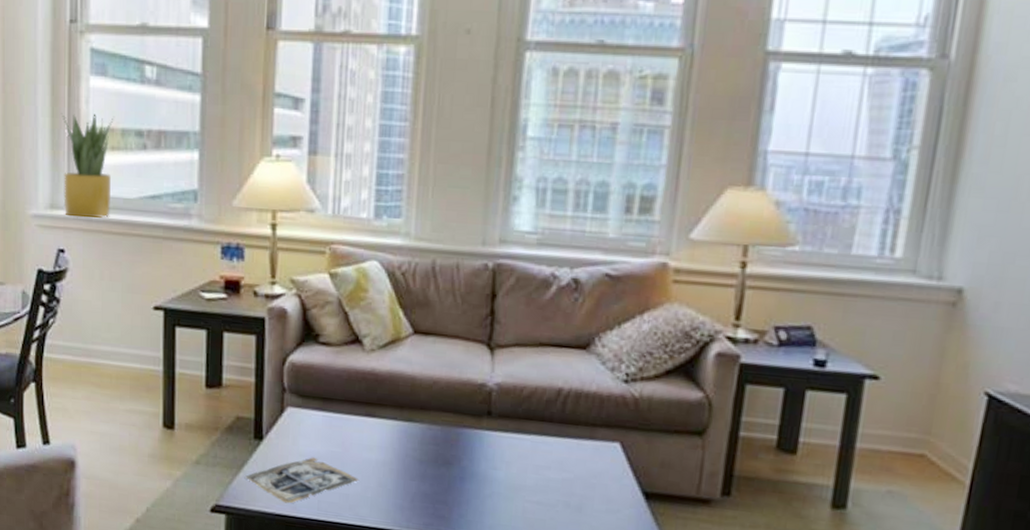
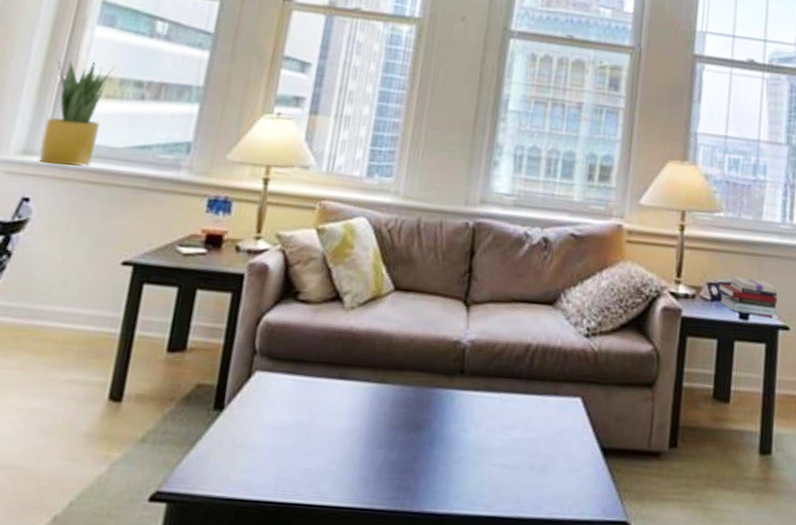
magazine: present [244,457,360,504] -> none [195,427,325,484]
books: none [789,319,868,367] -> present [719,276,778,319]

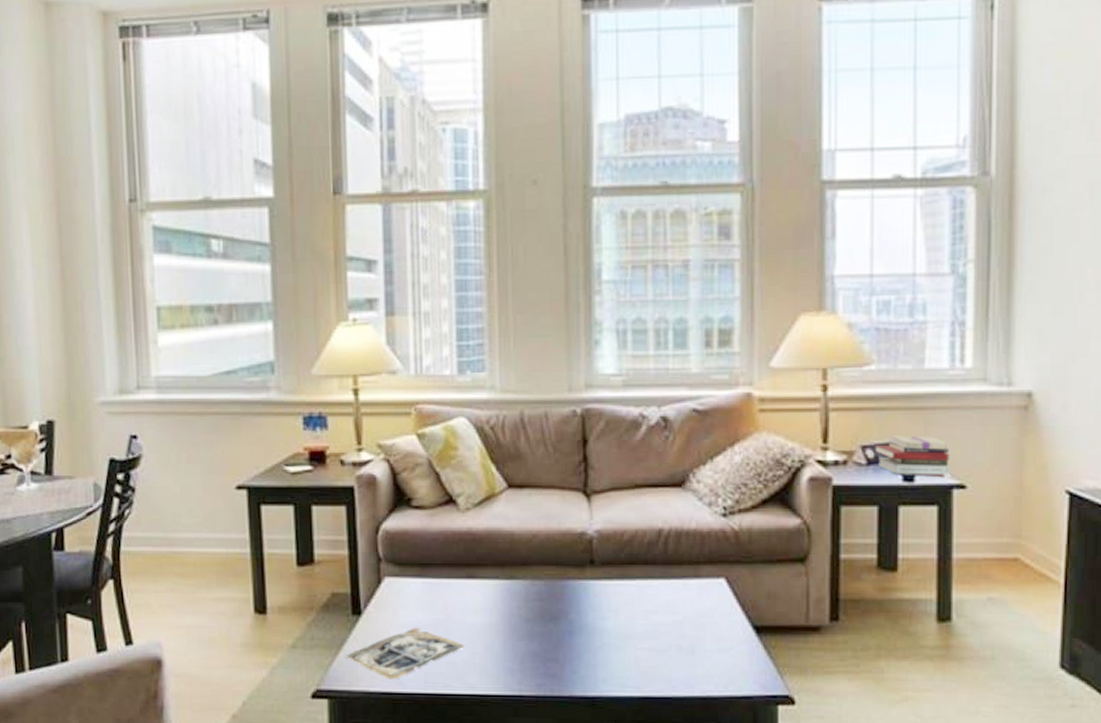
planter: present [38,59,115,166] -> none [126,292,184,402]
magazine: none [195,427,325,484] -> present [345,627,466,680]

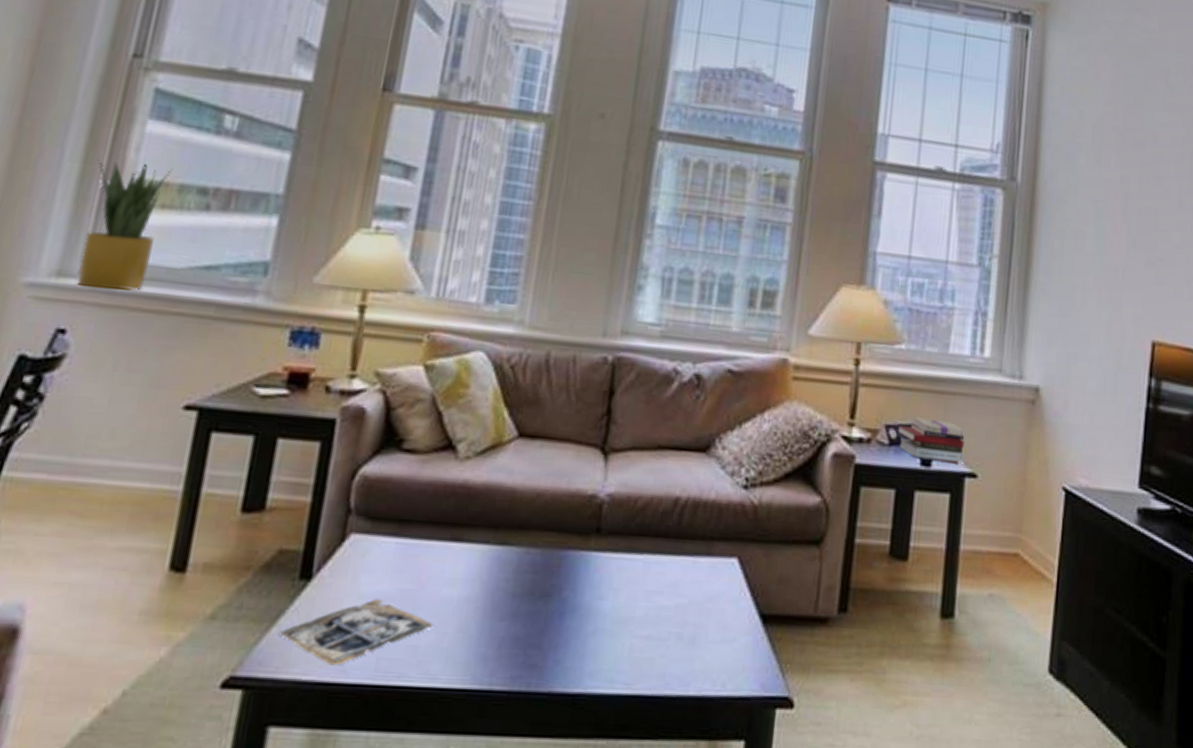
planter: none [126,292,184,402] -> present [76,159,172,291]

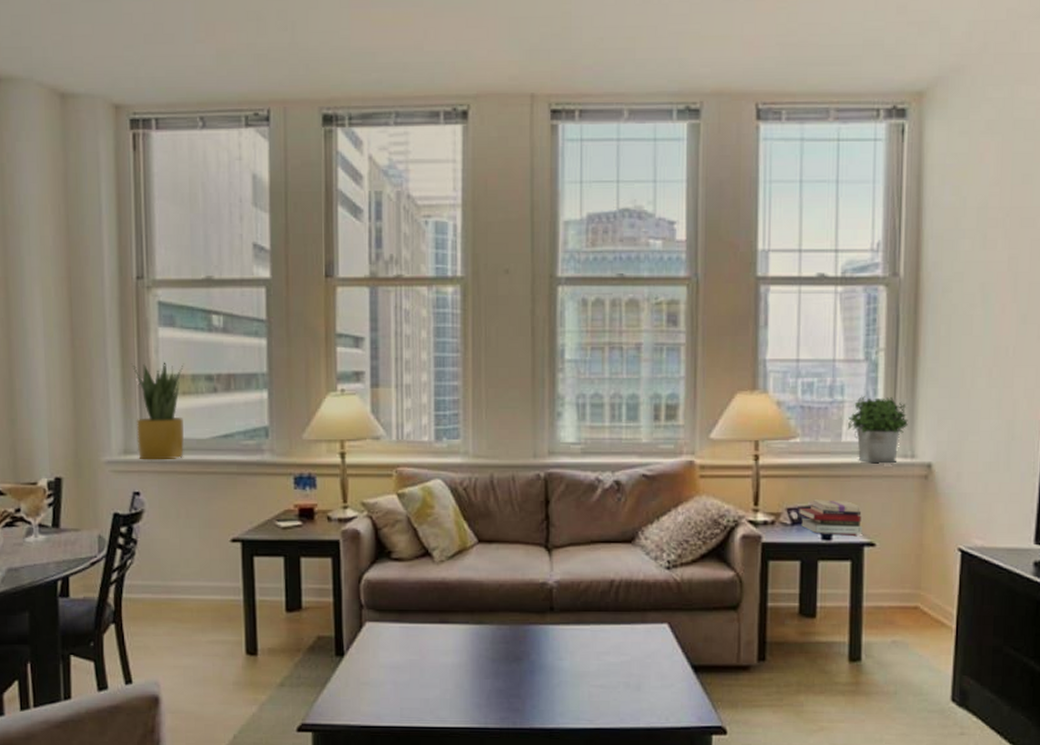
magazine: present [278,599,435,666] -> none [328,667,438,714]
potted plant: none [955,303,1018,384] -> present [847,395,908,465]

